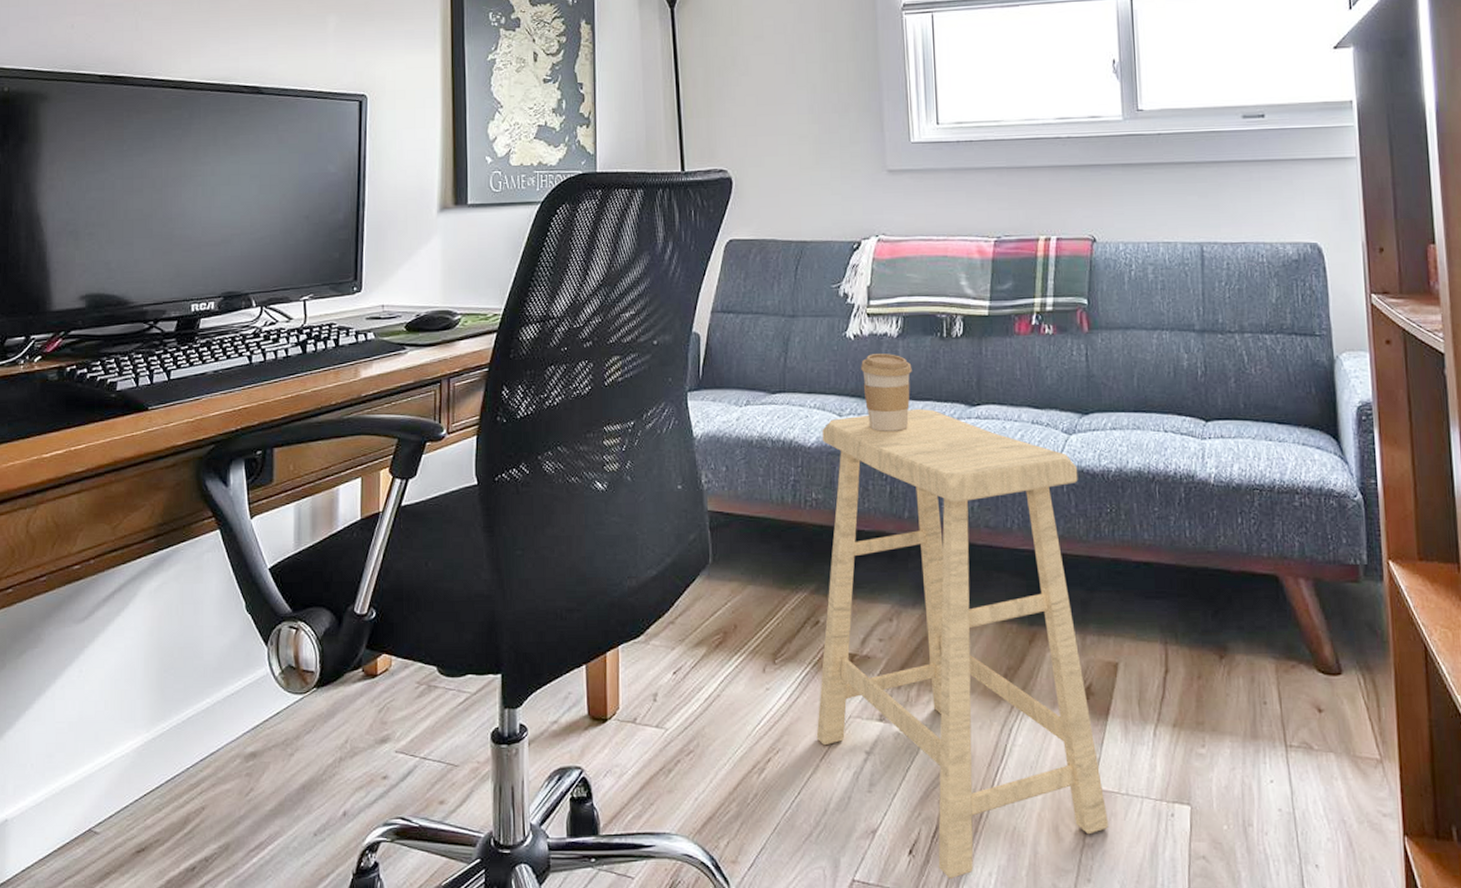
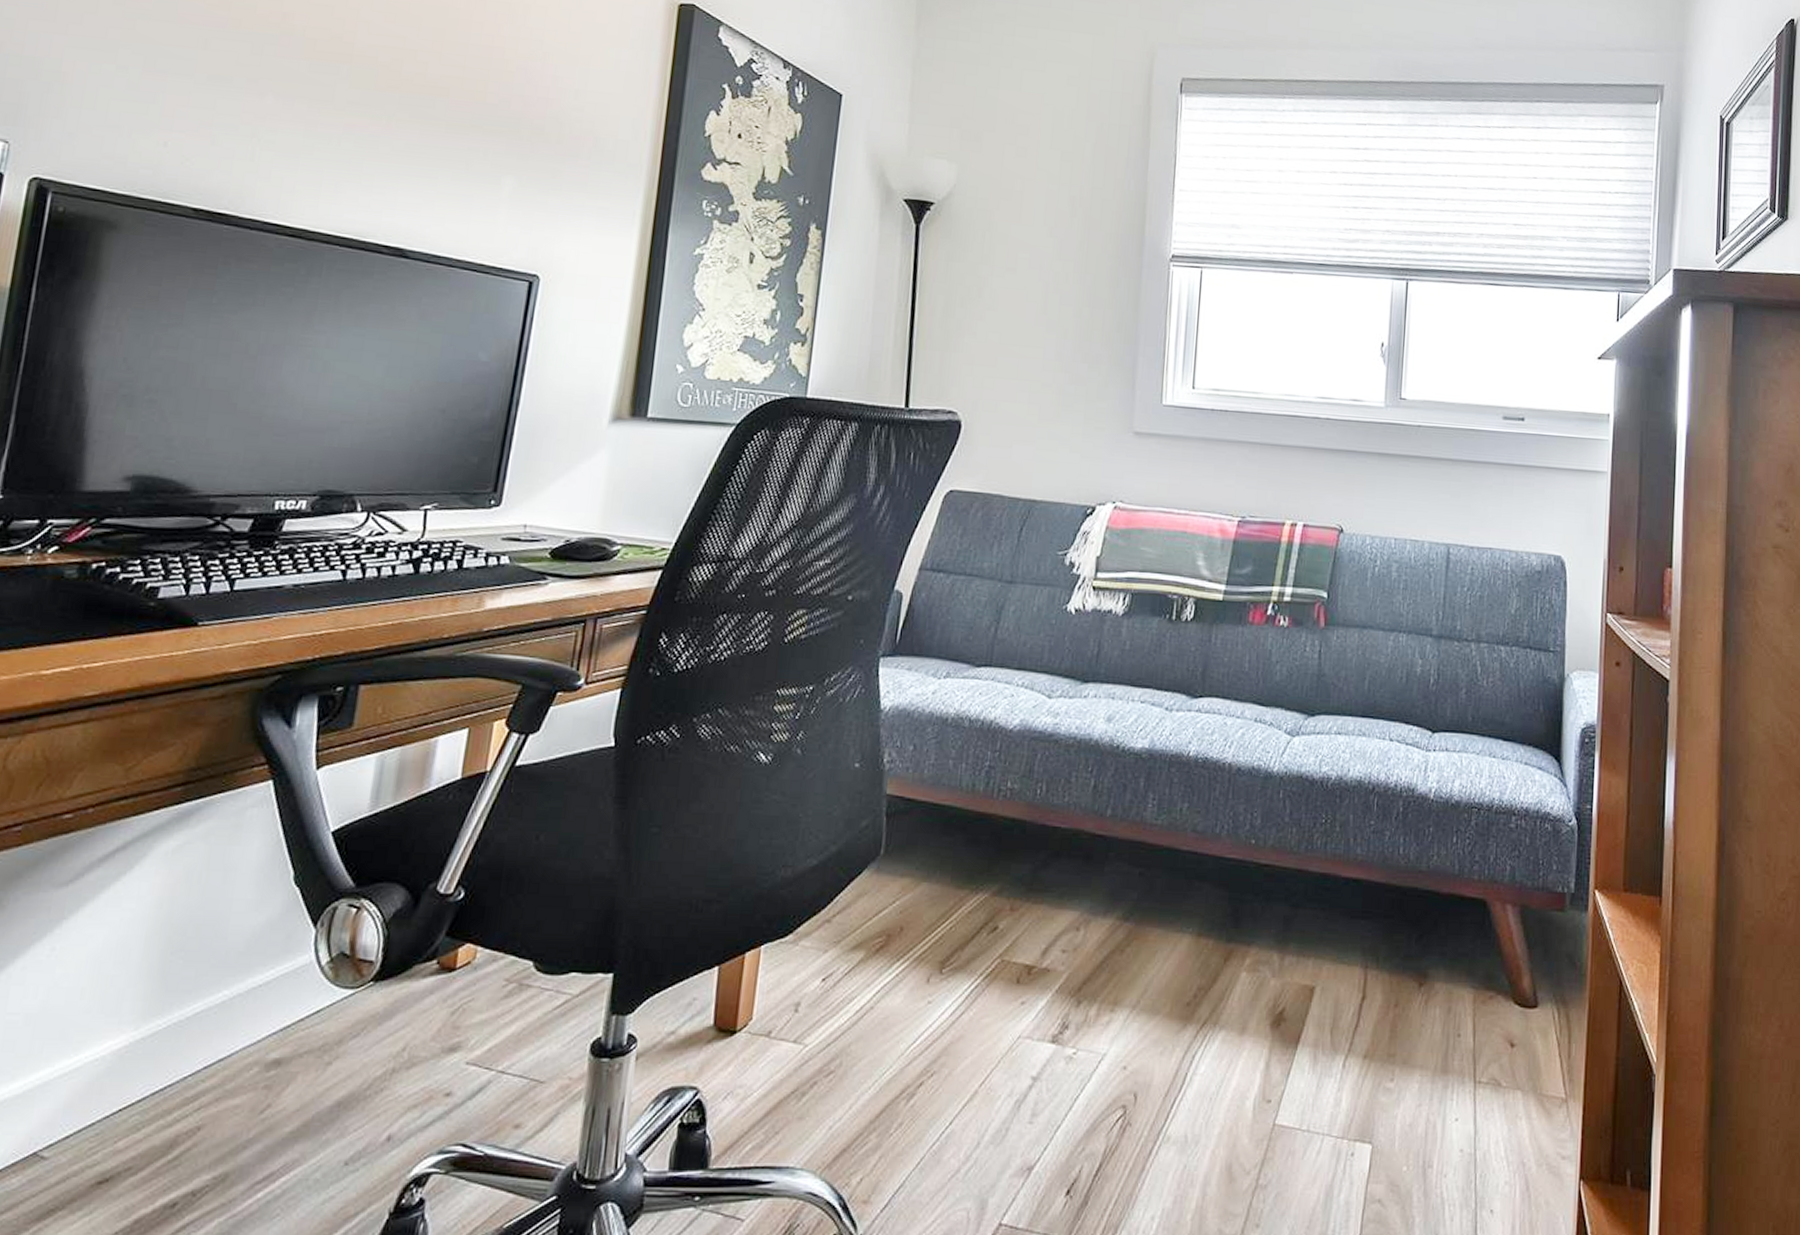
stool: present [816,408,1109,880] -> none [978,695,1297,1224]
coffee cup: present [861,353,912,431] -> none [1078,632,1135,719]

